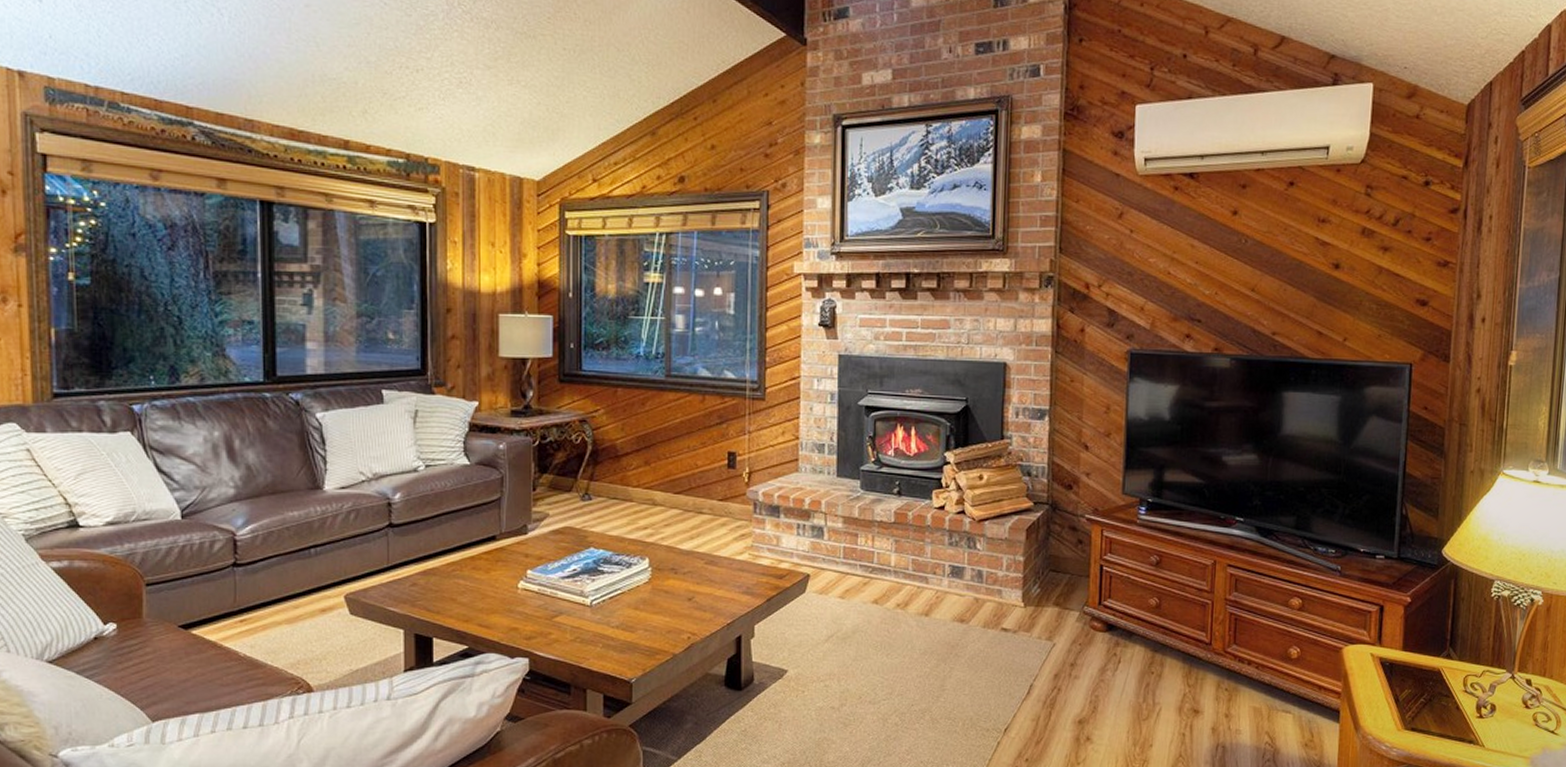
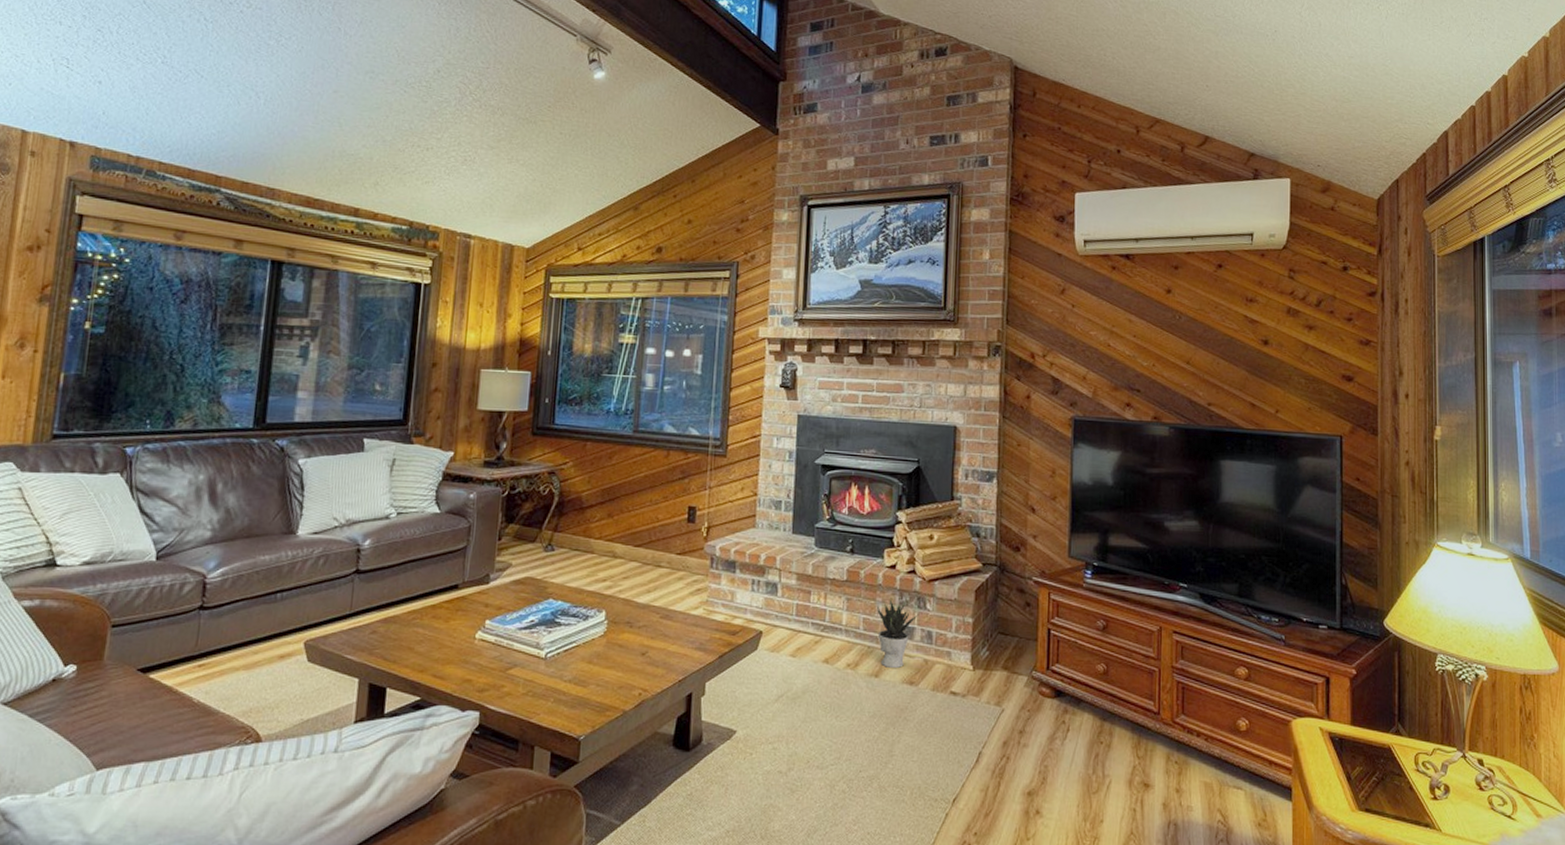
potted plant: none [925,538,968,606] -> present [876,598,918,668]

